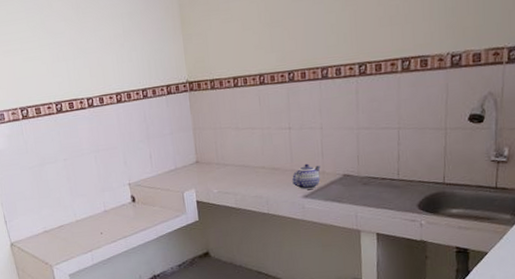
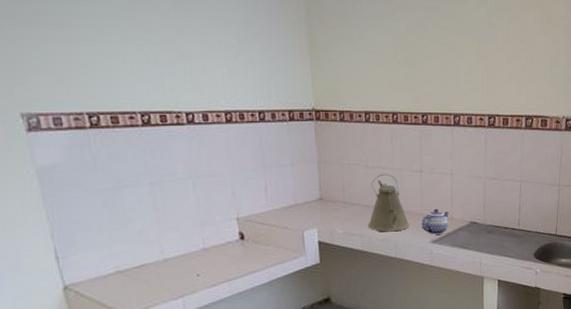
kettle: none [240,134,280,189] -> present [368,174,409,232]

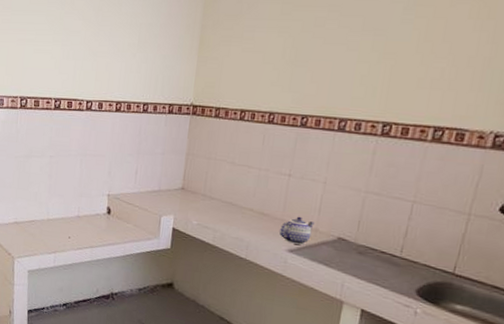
kettle: present [368,174,409,232] -> none [223,173,267,233]

